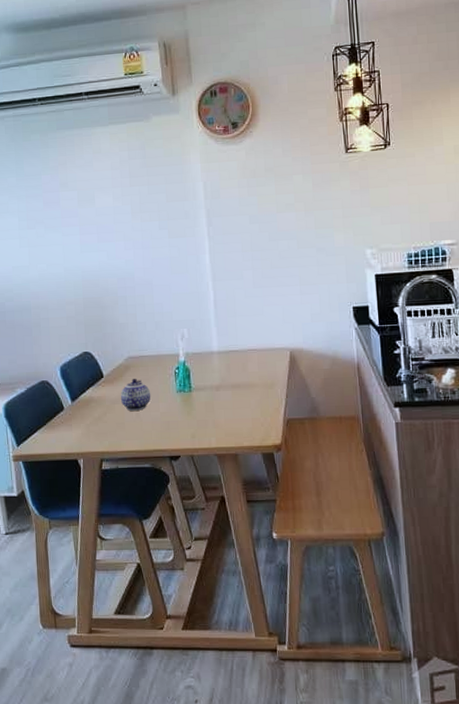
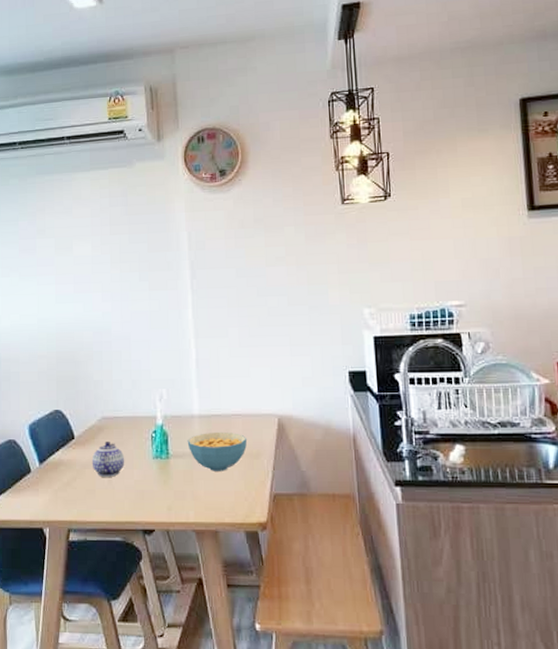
cereal bowl: none [208,365,263,401] -> present [187,431,248,471]

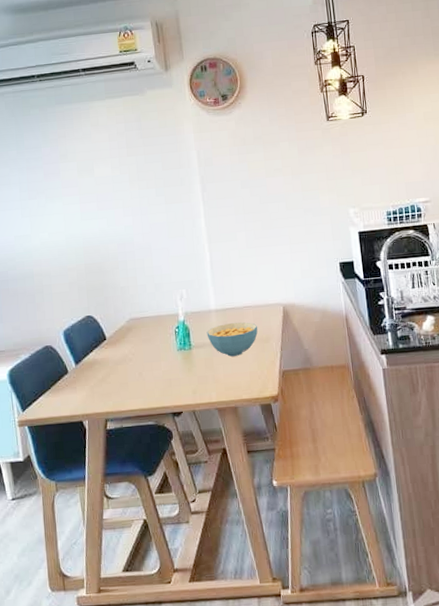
teapot: present [91,442,125,477] -> none [123,339,153,371]

